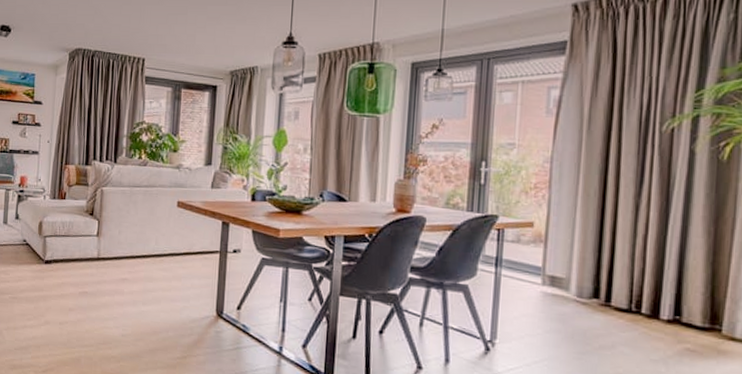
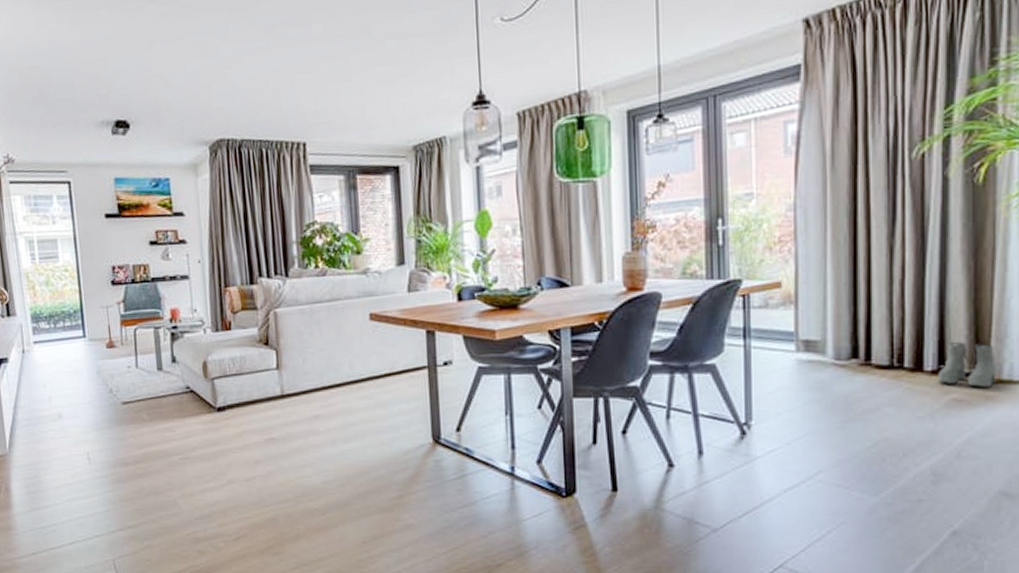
boots: none [673,297,730,343] -> present [938,342,996,387]

